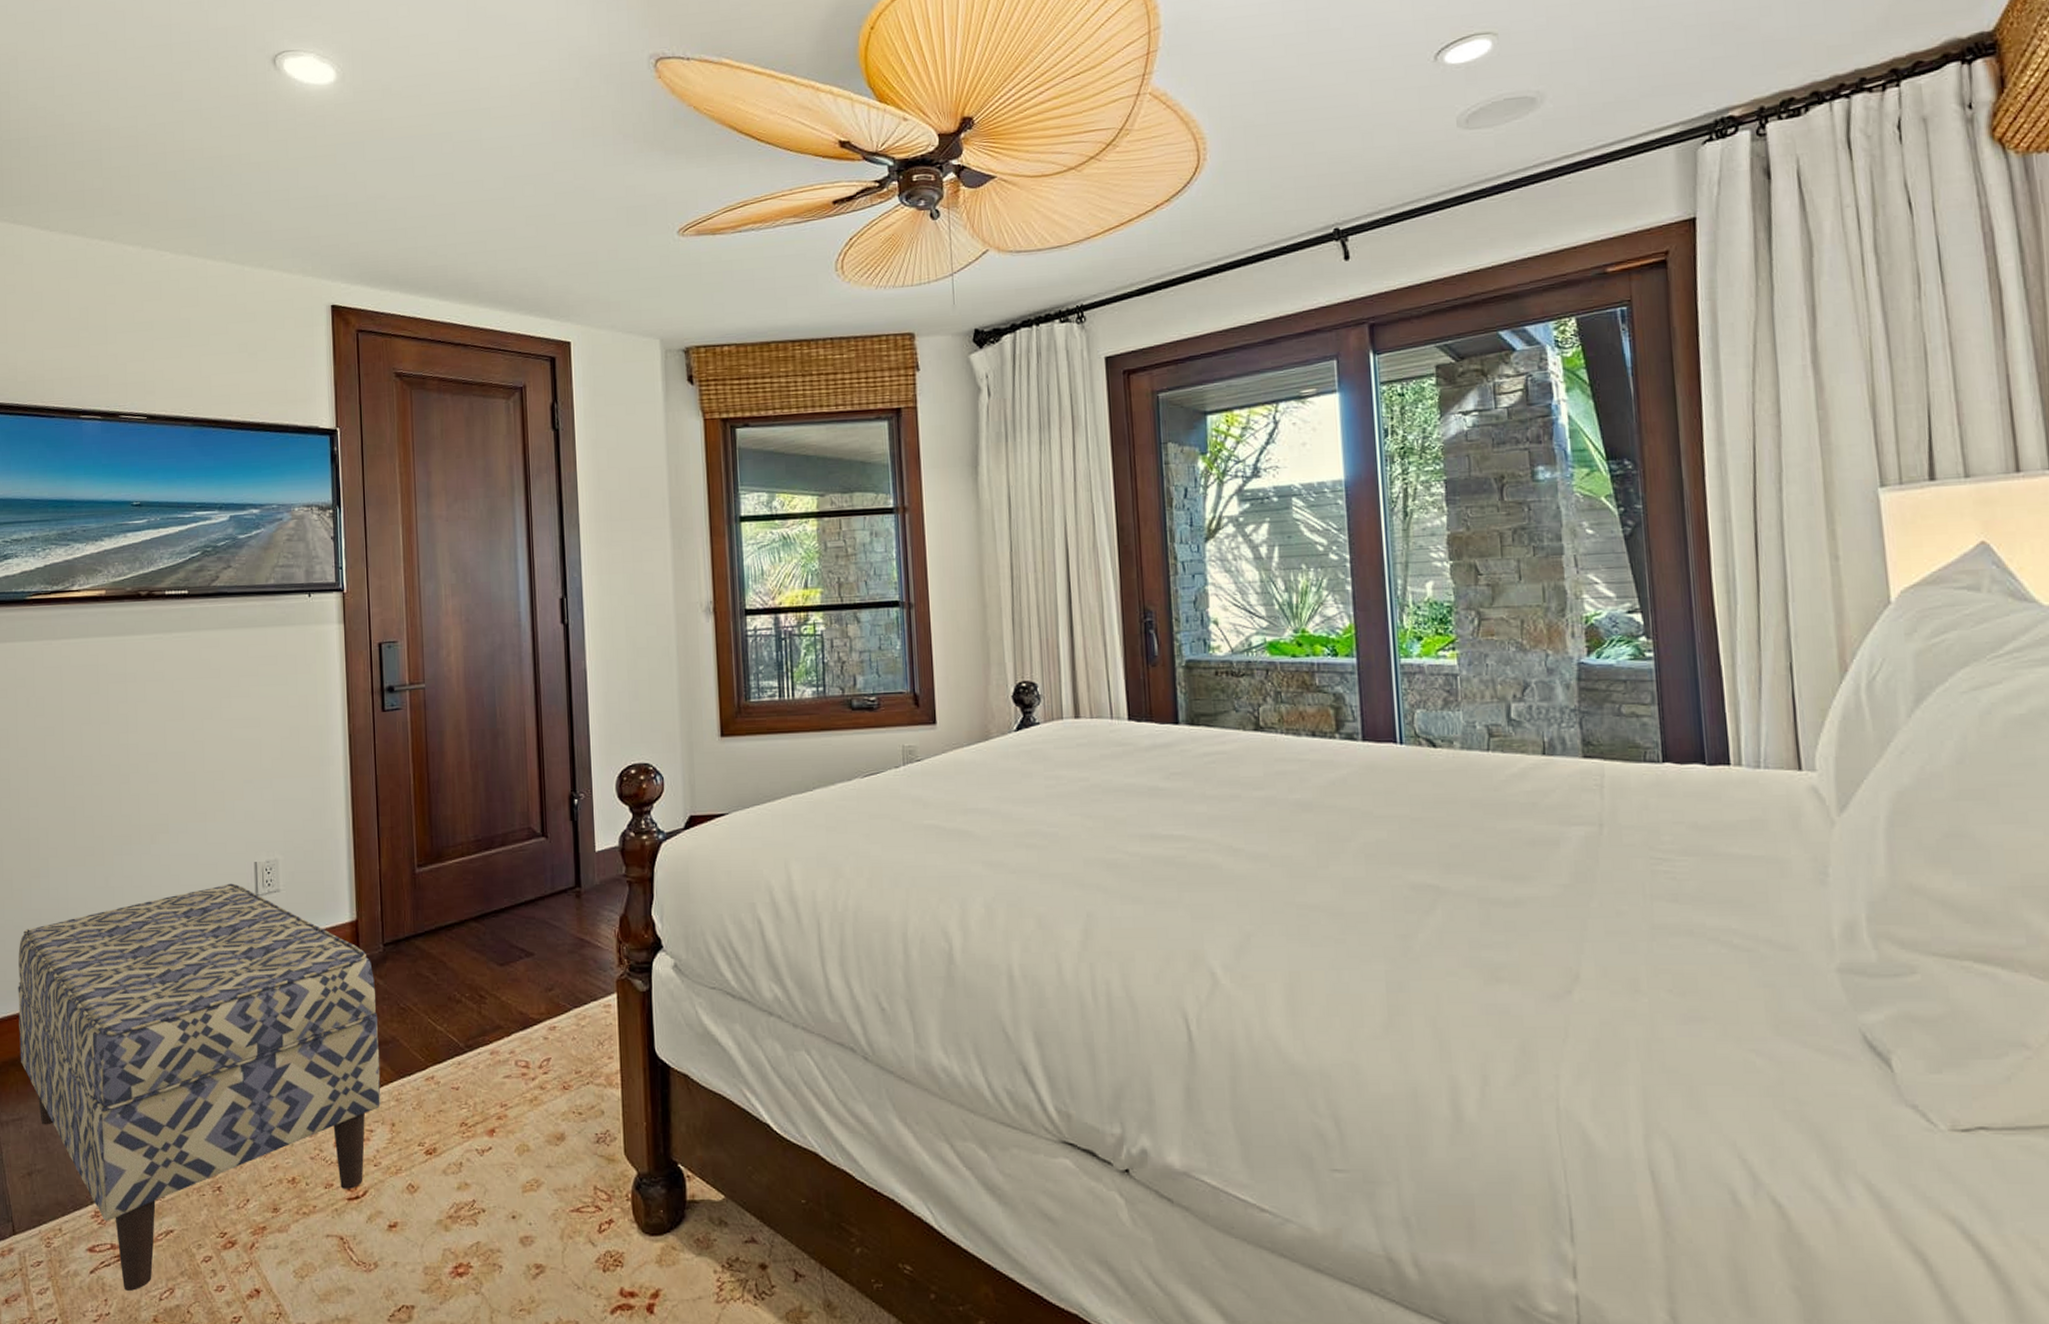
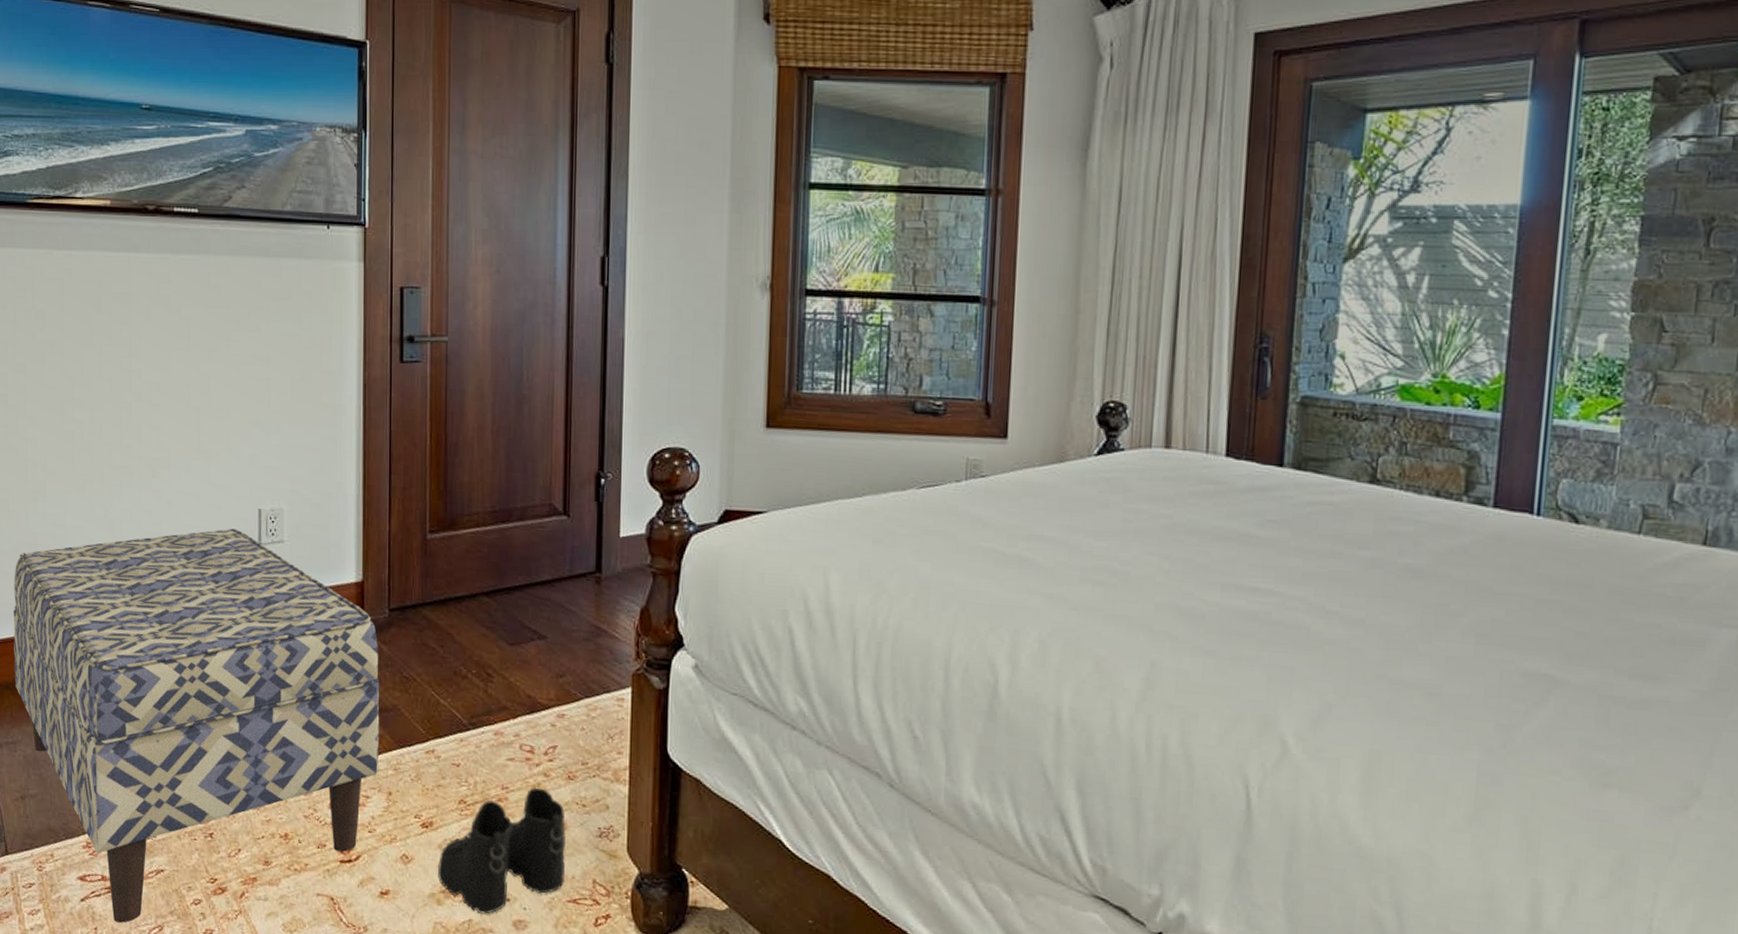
boots: none [444,1101,567,1235] -> present [438,787,566,914]

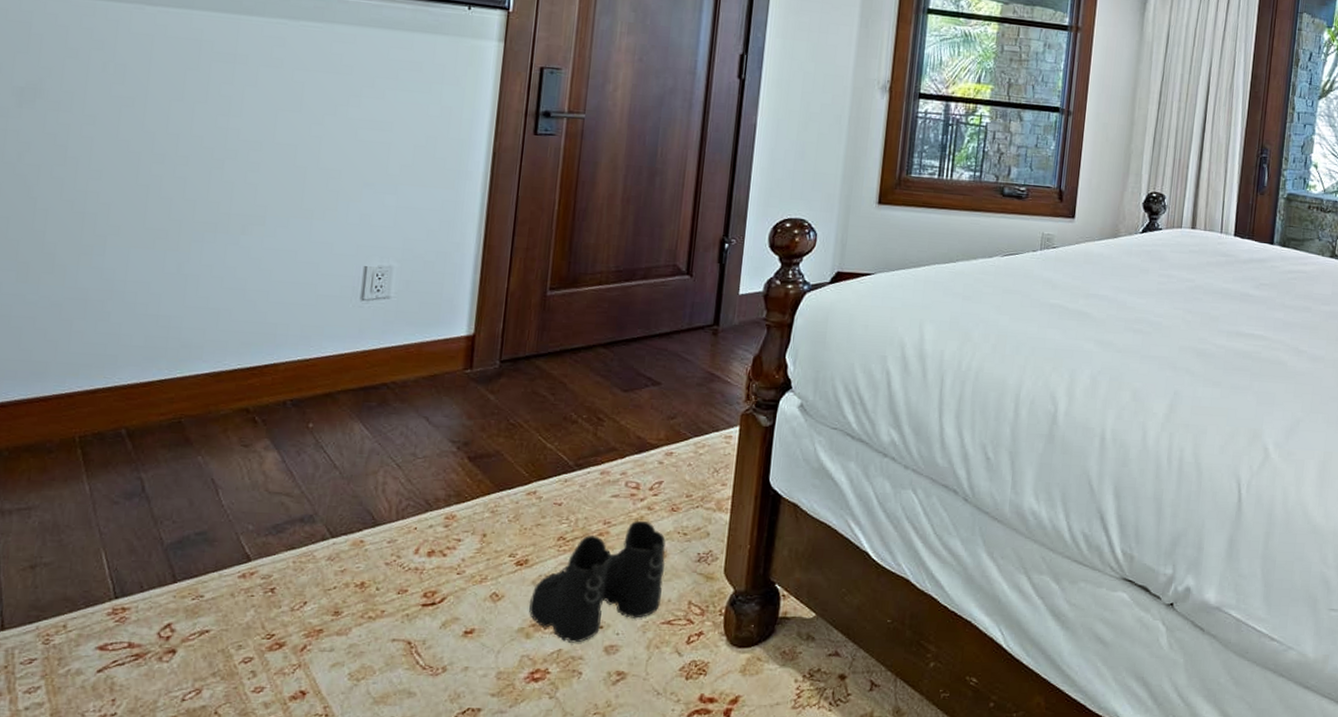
bench: present [13,528,380,923] -> none [38,284,485,691]

